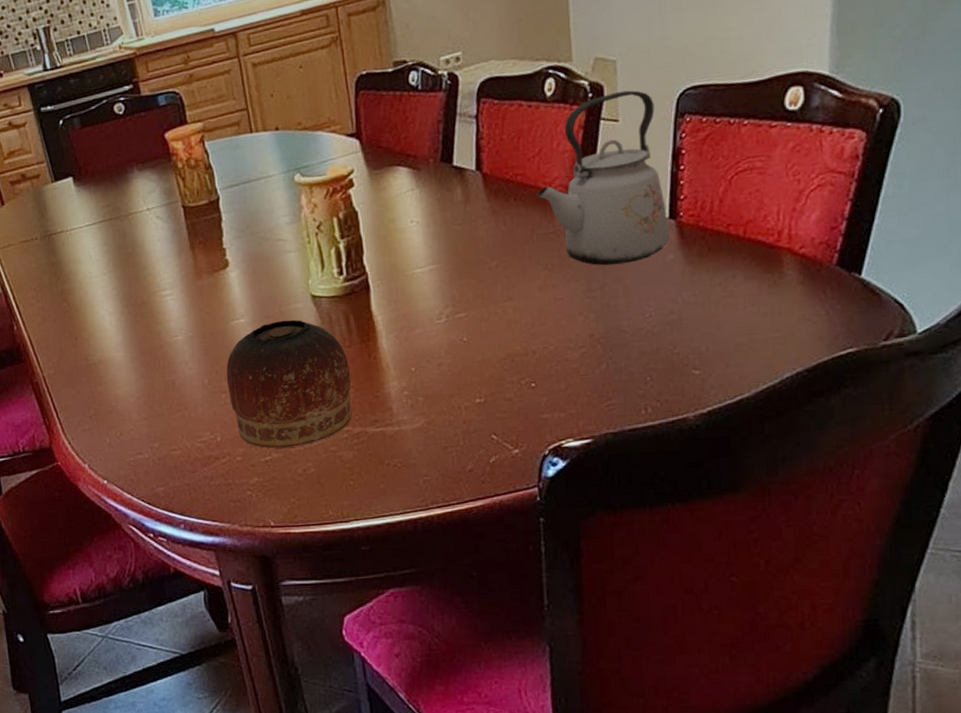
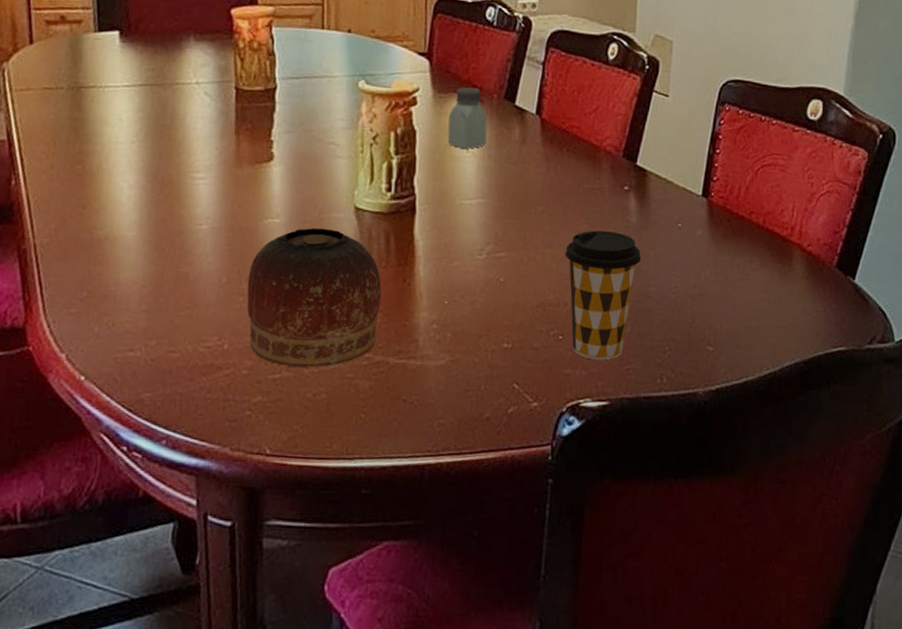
saltshaker: none [387,157,430,220] -> present [447,87,488,149]
coffee cup: none [526,272,610,401] -> present [565,230,642,361]
kettle: present [536,90,670,266] -> none [588,69,701,232]

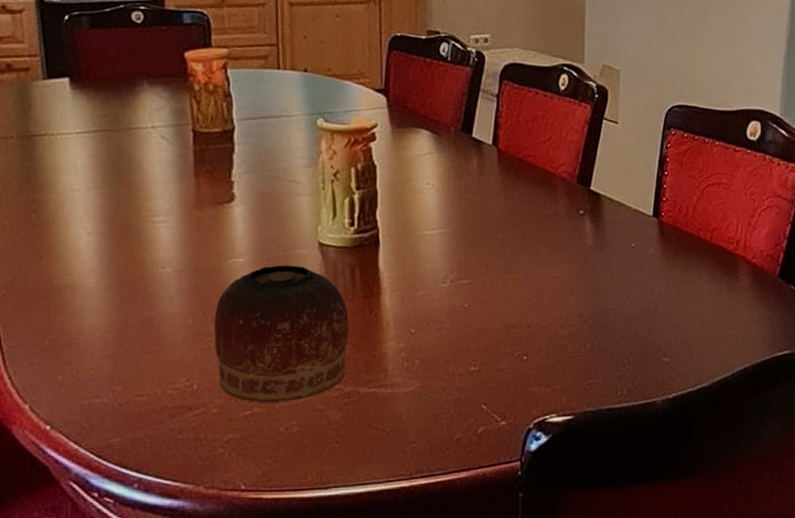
saltshaker: present [447,87,488,149] -> none [407,121,446,181]
coffee cup: present [565,230,642,361] -> none [526,254,599,377]

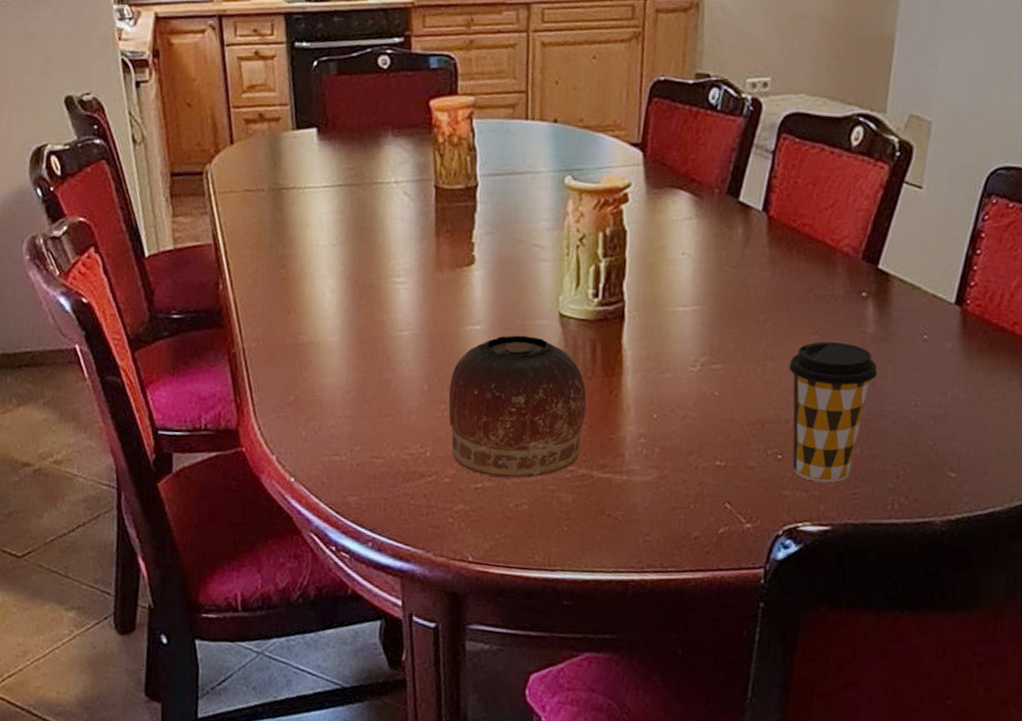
coffee cup: none [526,254,599,377] -> present [788,341,878,483]

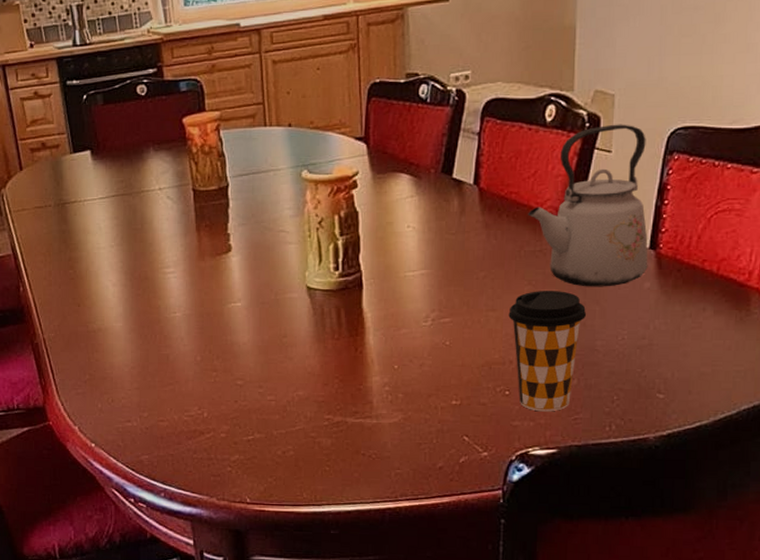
bowl: present [448,335,587,479] -> none [218,308,337,429]
kettle: none [821,156,963,344] -> present [528,124,648,287]

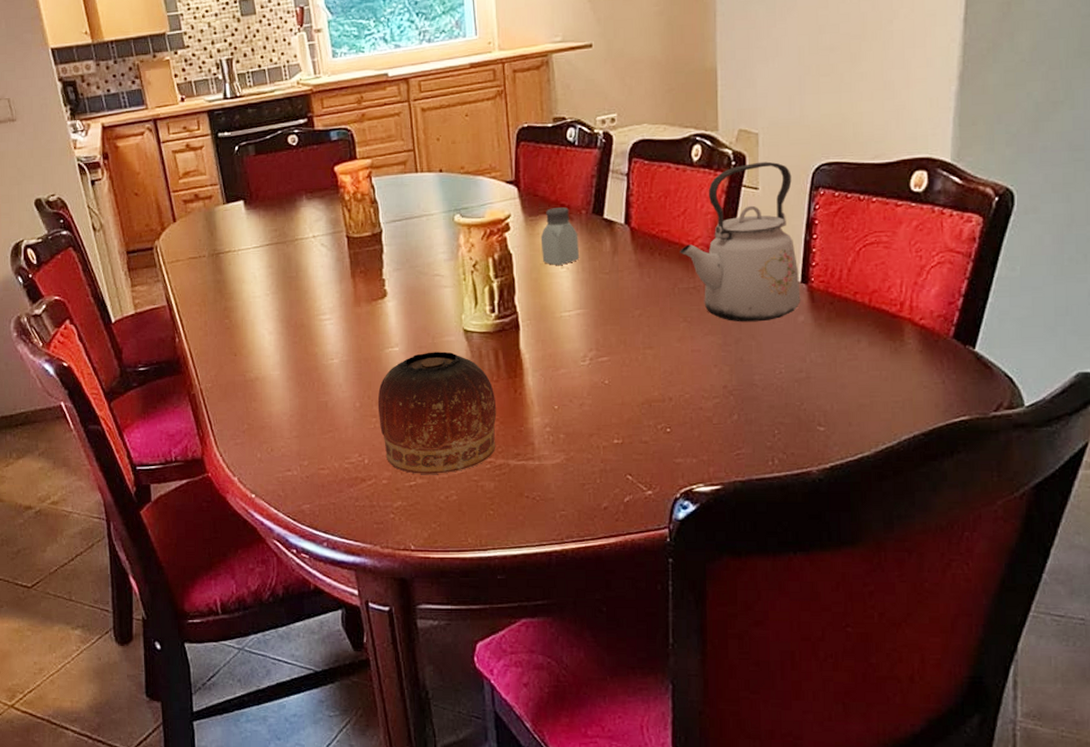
bowl: none [218,308,337,429] -> present [377,351,497,474]
saltshaker: none [388,166,427,224] -> present [540,207,580,265]
coffee cup: present [508,291,587,412] -> none [666,327,743,448]

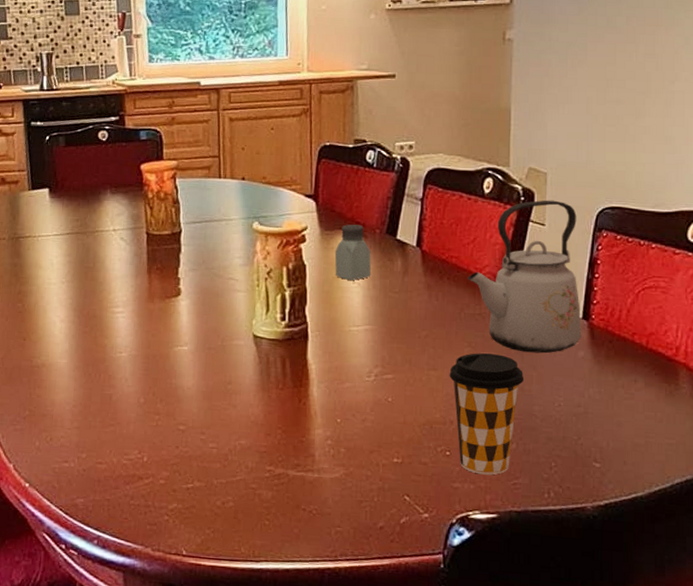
bowl: present [377,351,497,474] -> none [161,354,280,479]
coffee cup: none [666,327,743,448] -> present [449,353,525,475]

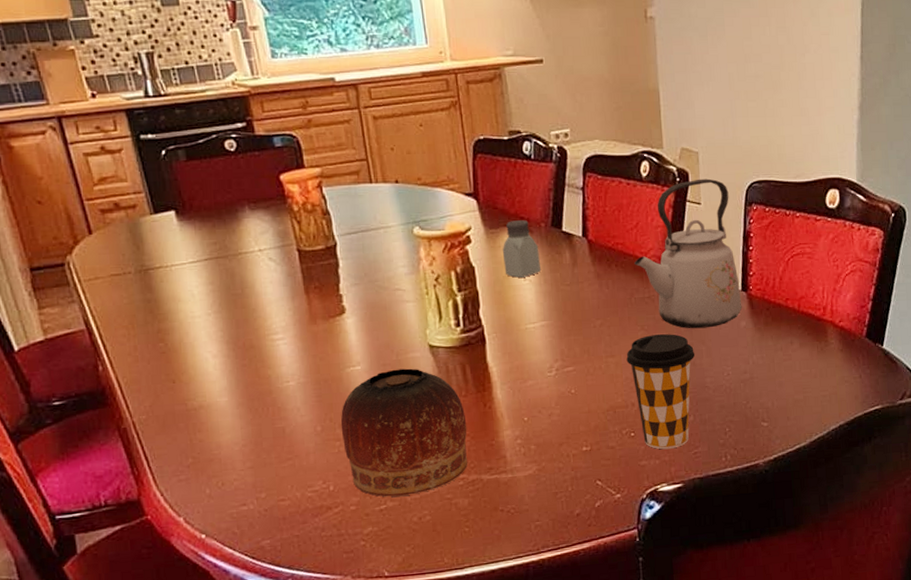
bowl: none [161,354,280,479] -> present [340,368,467,497]

